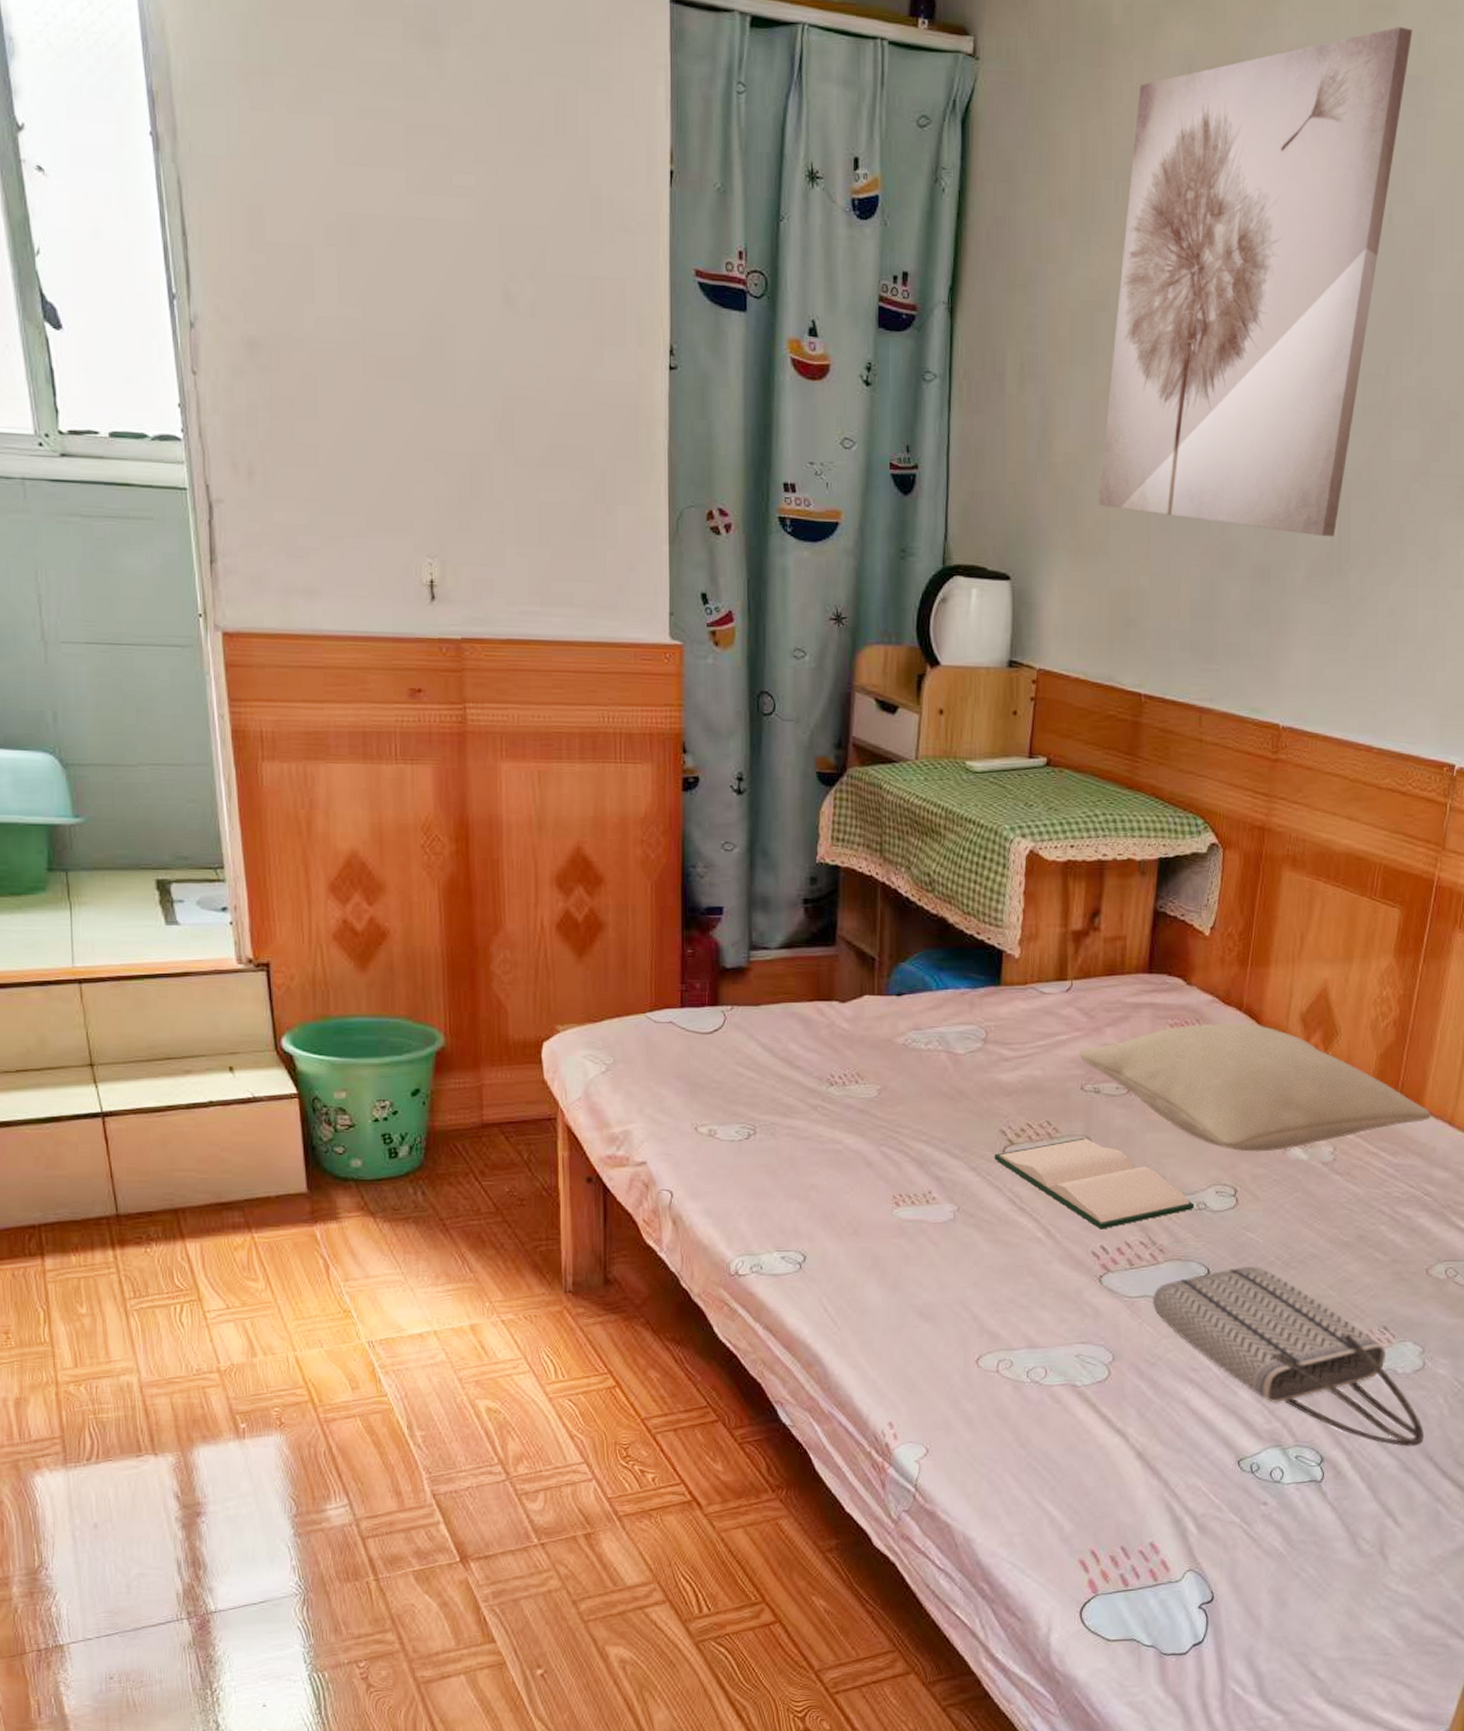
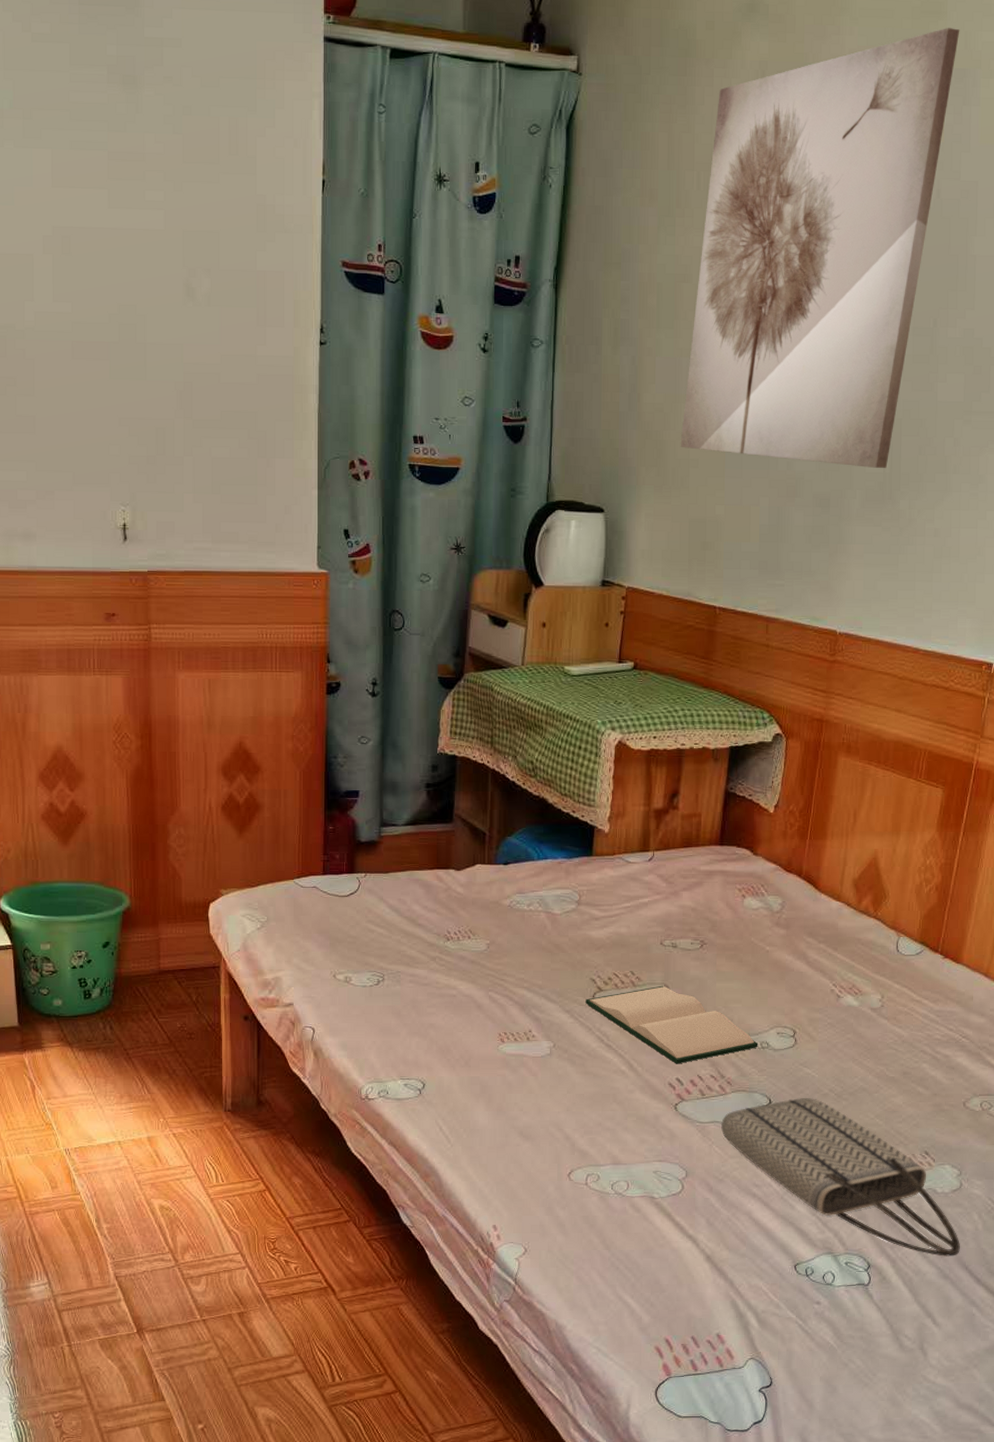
pillow: present [1080,1023,1432,1152] -> none [660,888,970,999]

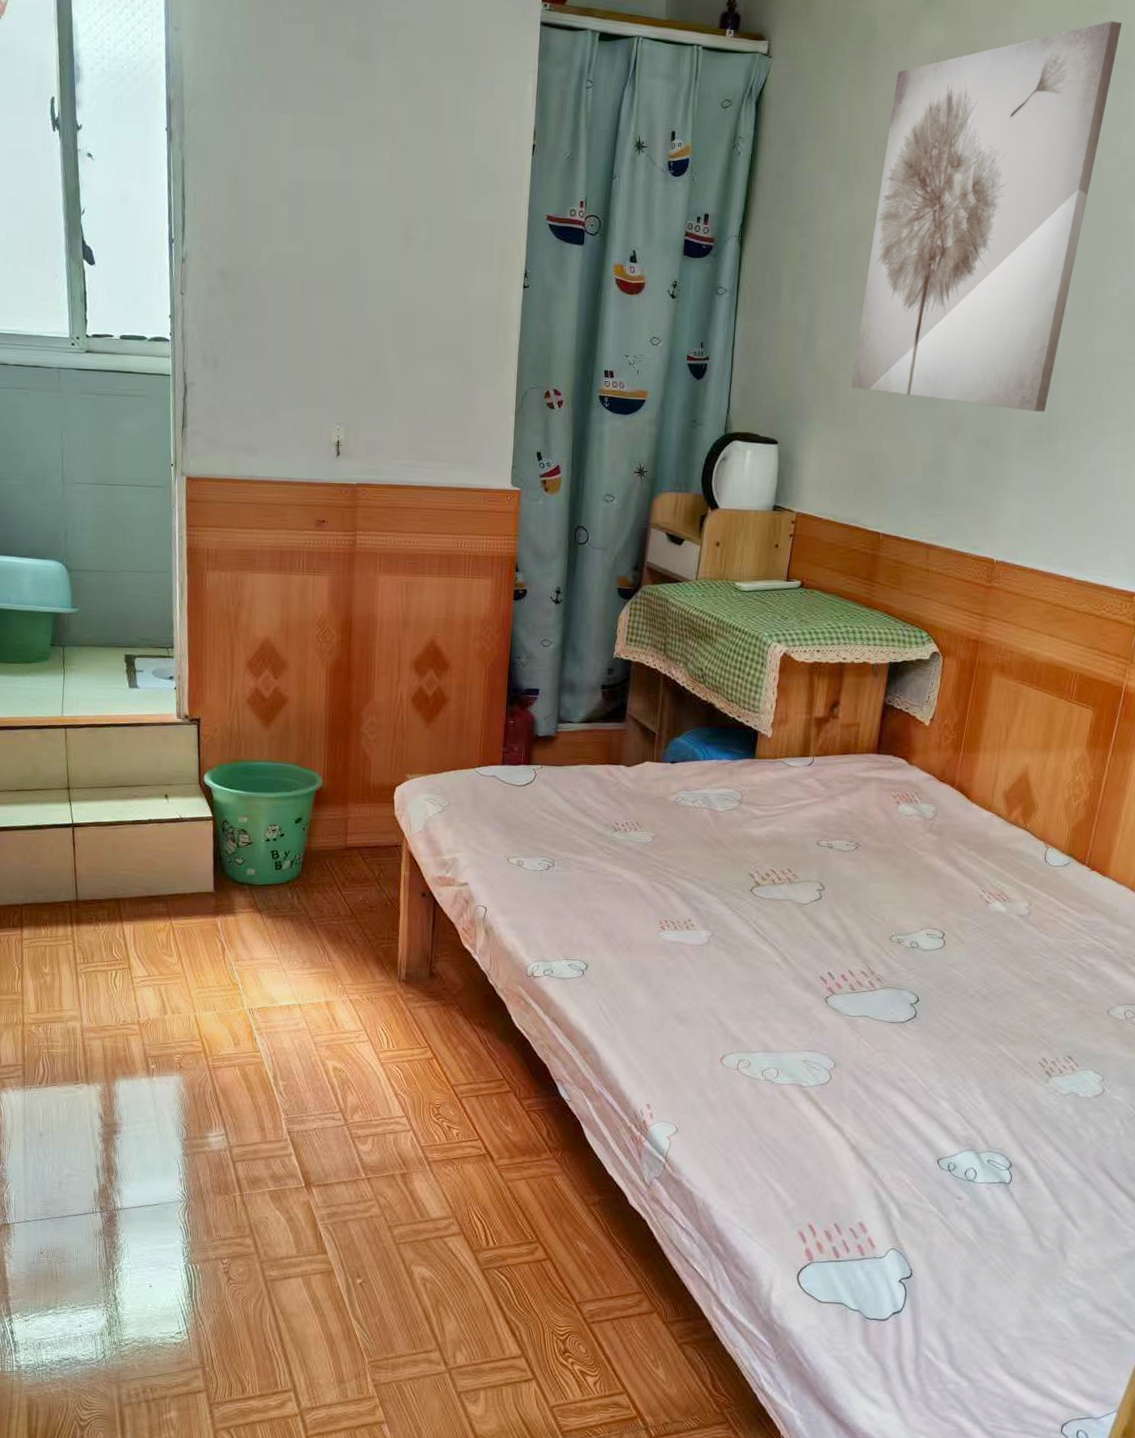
hardback book: present [585,985,758,1064] -> none [743,883,908,959]
tote bag: present [721,1098,960,1256] -> none [870,997,1101,1160]

